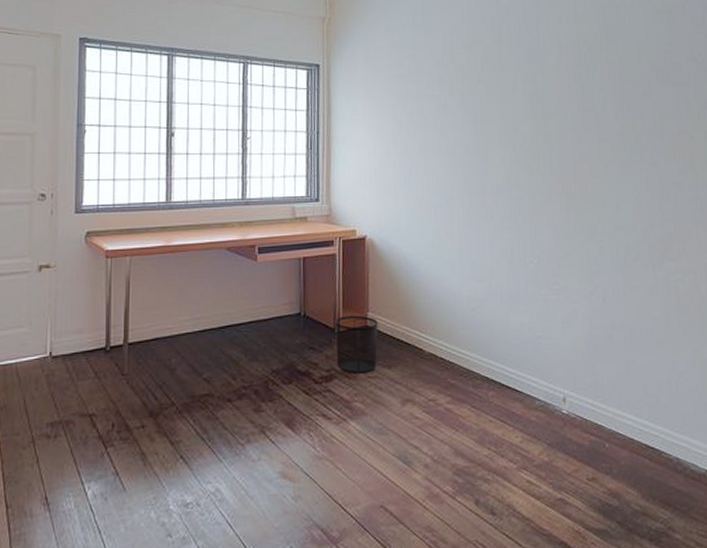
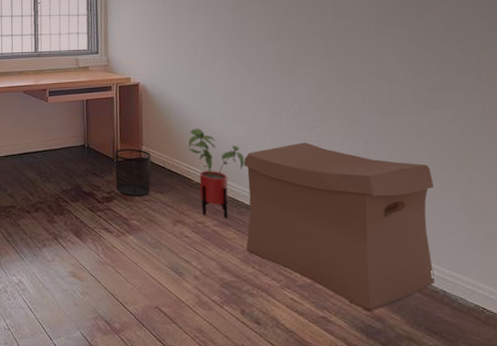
house plant: none [419,289,481,393] -> present [188,128,244,218]
cardboard box: none [479,301,669,488] -> present [243,142,435,312]

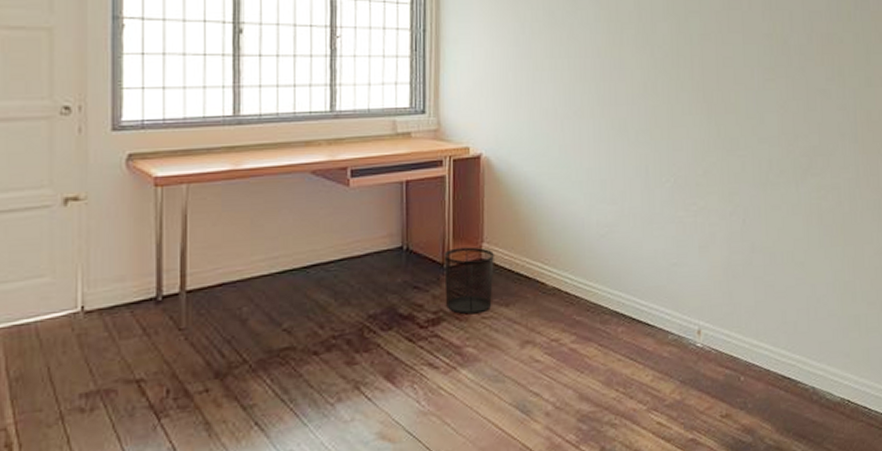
house plant: present [188,128,244,218] -> none [542,214,610,331]
cardboard box: present [243,142,435,312] -> none [608,224,809,425]

